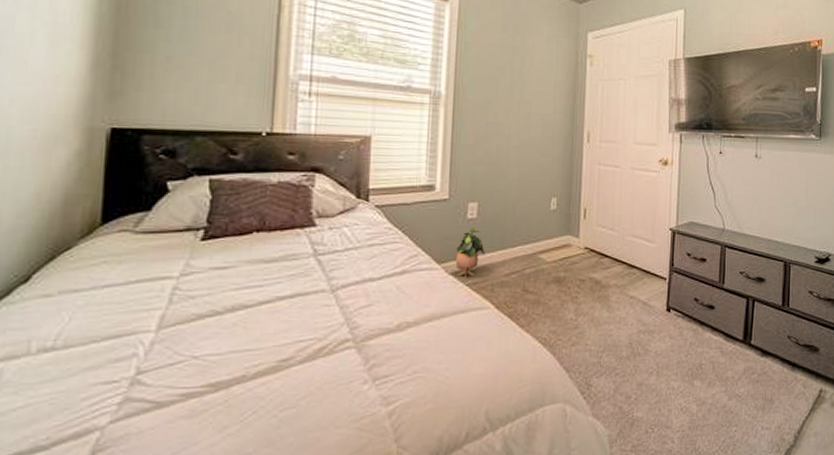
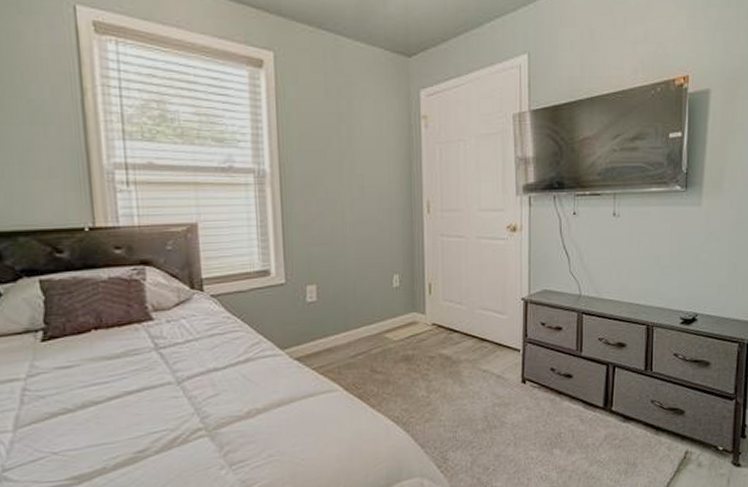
potted plant: present [455,228,485,279] -> none [298,311,328,364]

